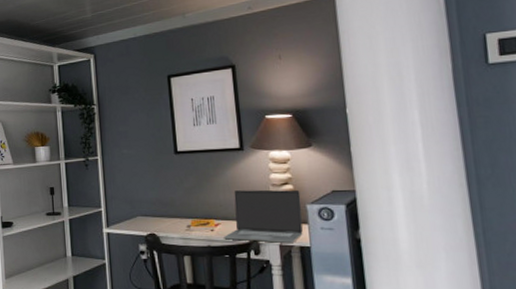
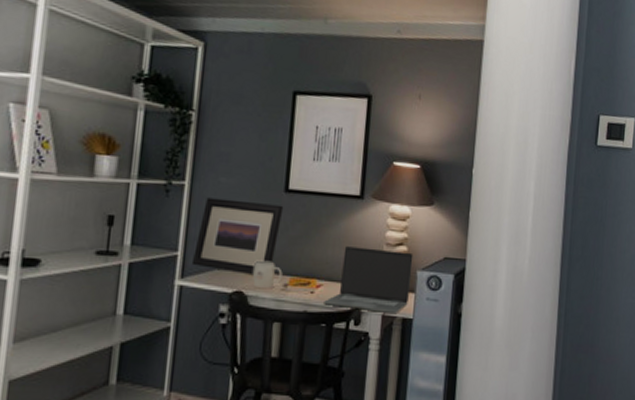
picture frame: none [112,164,177,221] -> present [191,197,284,276]
mug: none [160,208,185,231] -> present [252,260,283,289]

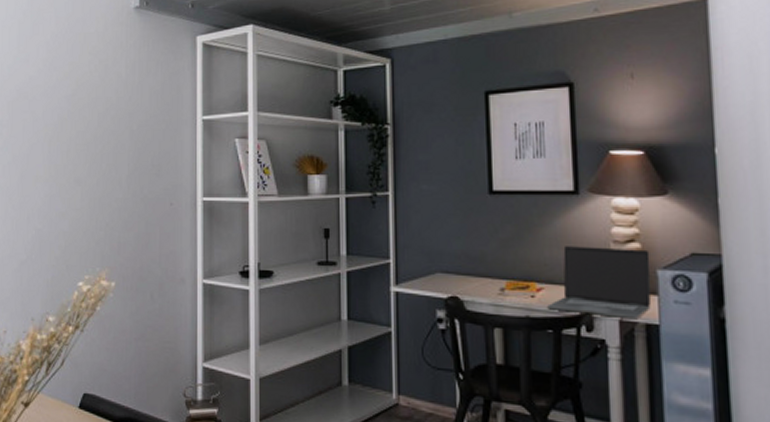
picture frame: present [191,197,284,276] -> none [404,206,490,280]
mug: present [252,260,283,289] -> none [465,264,498,294]

